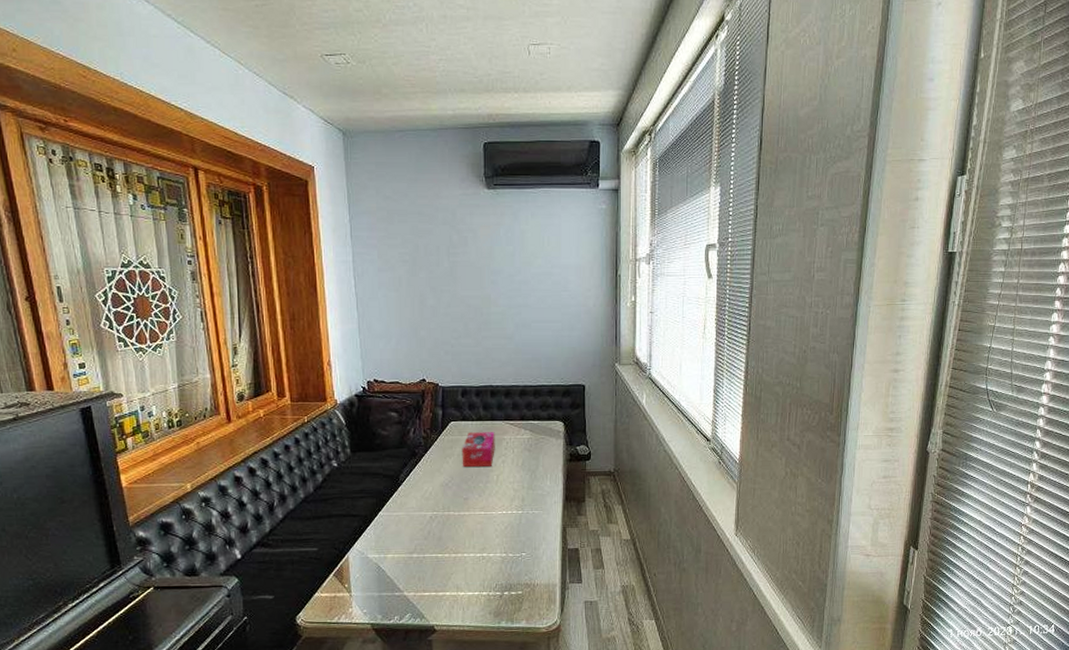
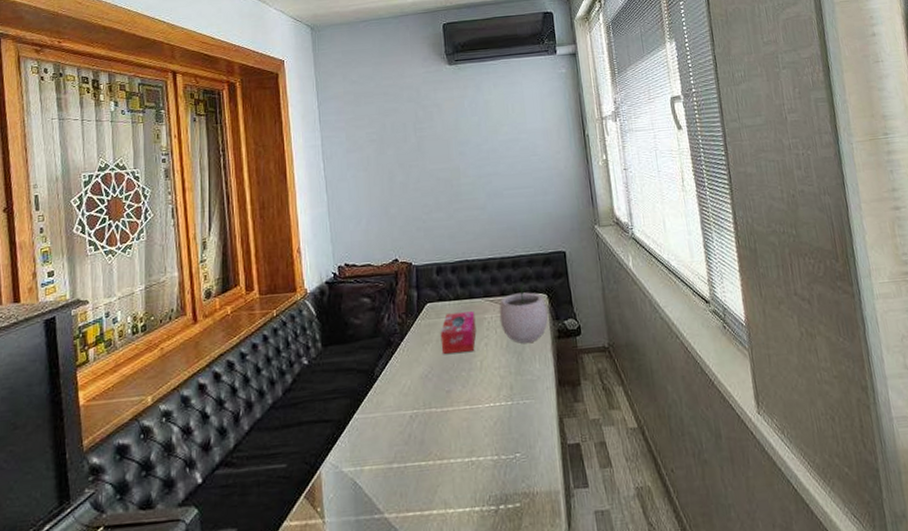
plant pot: none [517,409,563,464] -> present [499,282,549,344]

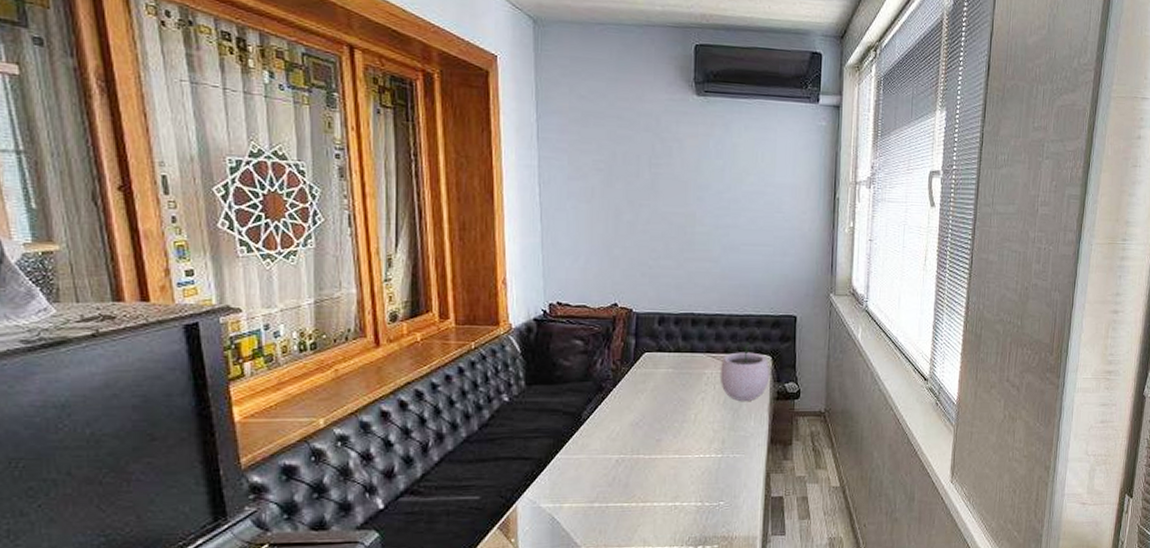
tissue box: present [440,311,477,354] -> none [655,365,695,404]

